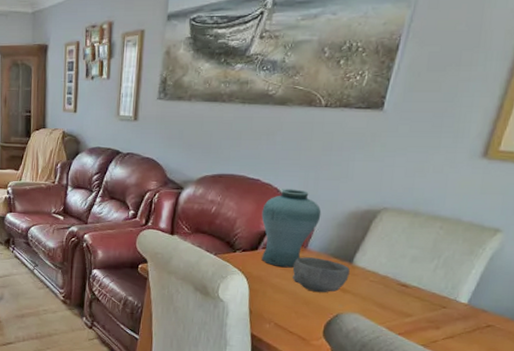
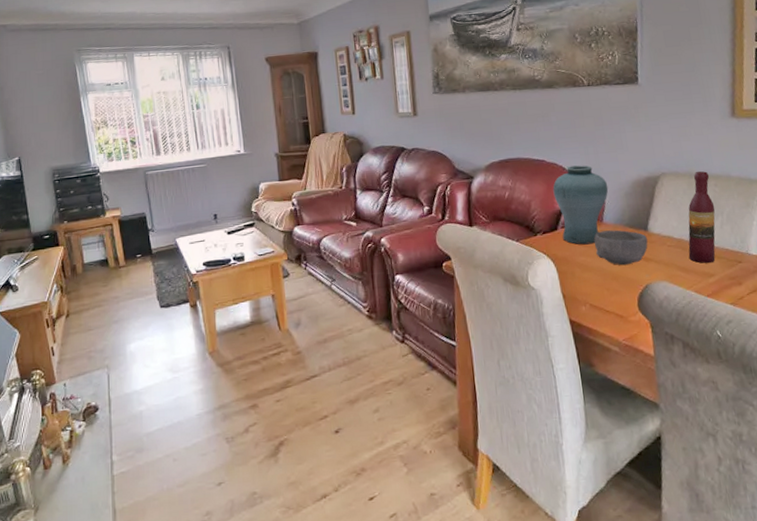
wine bottle: none [389,211,437,303] -> present [688,171,716,263]

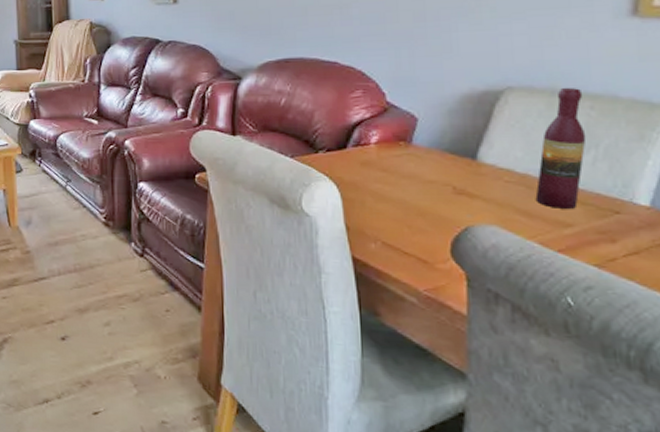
vase: present [553,165,609,245] -> none [345,71,425,170]
bowl: present [594,230,648,266] -> none [397,155,475,200]

